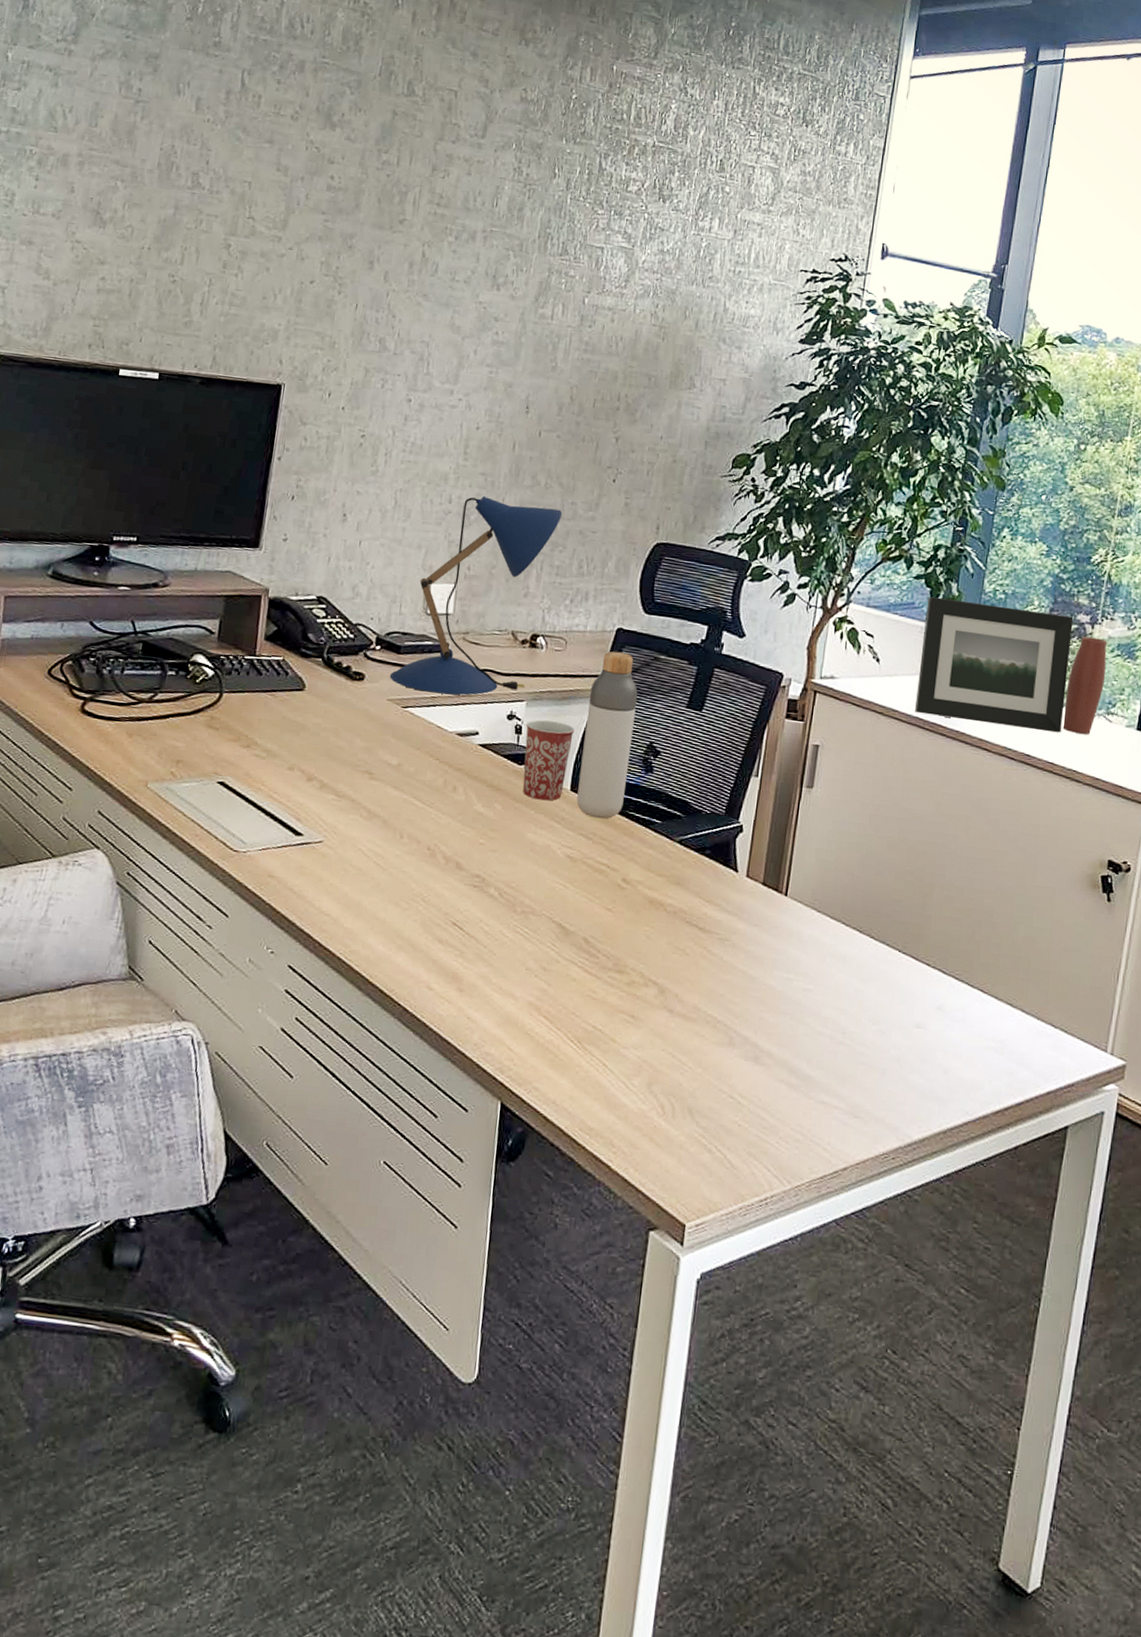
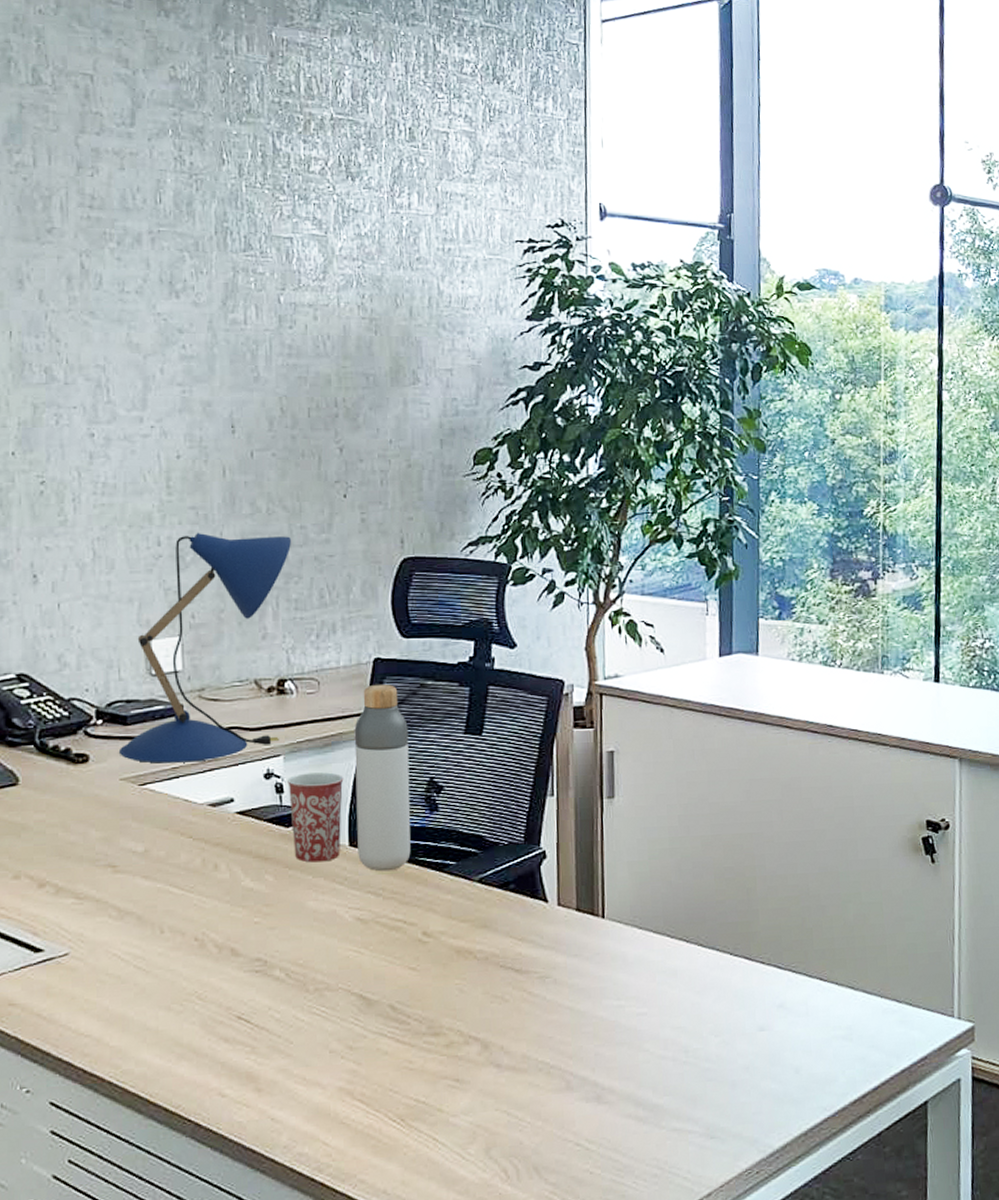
picture frame: present [915,596,1074,733] -> none [704,574,860,700]
vase: present [1062,636,1108,734] -> none [859,593,896,695]

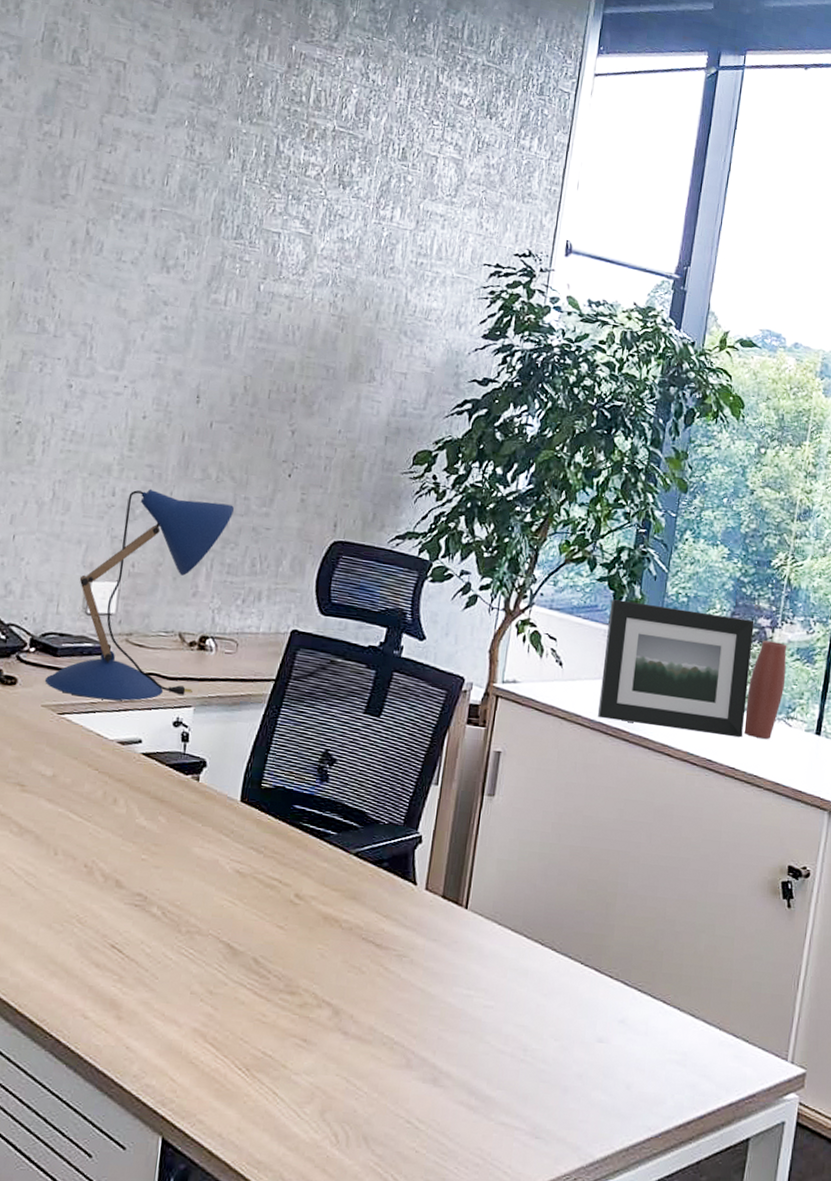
mug: present [287,772,344,863] -> none [188,726,246,813]
bottle: present [354,684,411,872] -> none [247,654,313,831]
picture frame: none [704,574,860,700] -> present [598,599,755,738]
vase: none [859,593,896,695] -> present [744,640,787,739]

